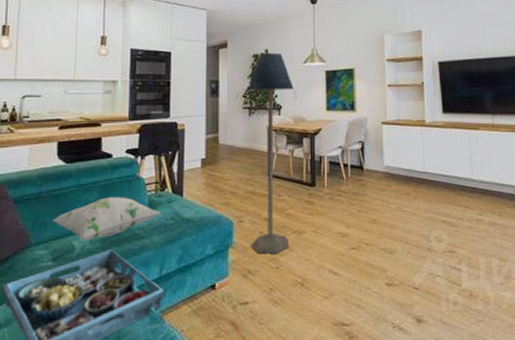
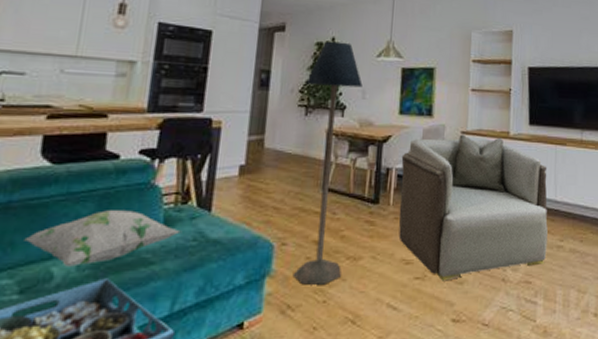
armchair: none [331,124,468,251] -> present [399,134,548,281]

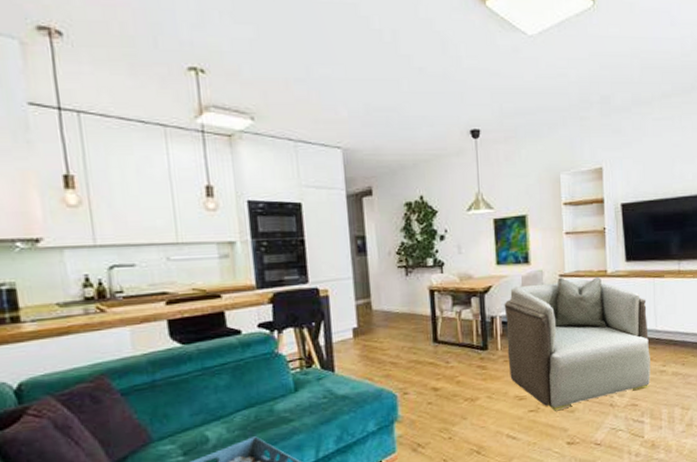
decorative pillow: present [24,210,181,267] -> none [175,377,311,430]
floor lamp: present [292,41,363,285] -> none [401,199,462,426]

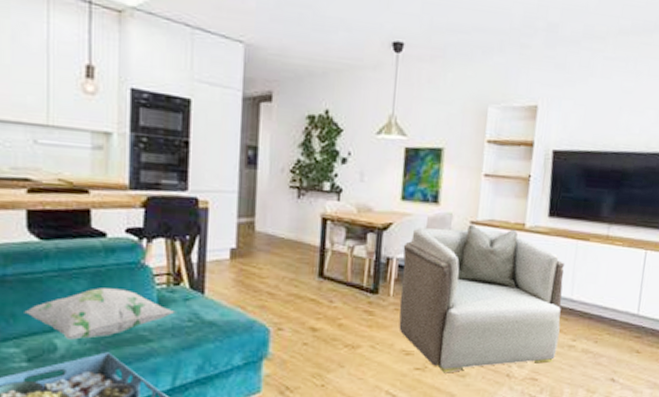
decorative pillow: none [175,377,311,430] -> present [24,288,176,340]

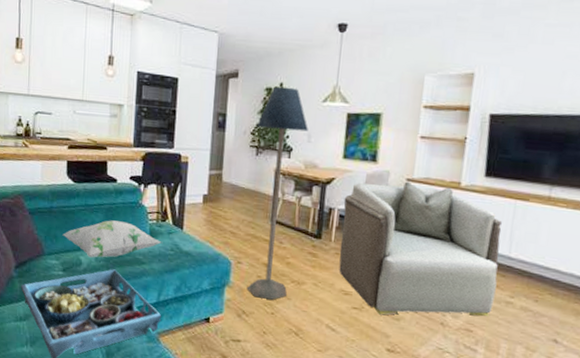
floor lamp: none [290,114,361,370] -> present [246,86,308,300]

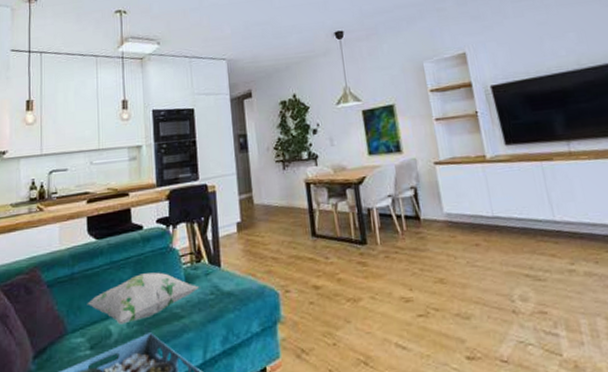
floor lamp: present [246,86,308,300] -> none [278,96,345,329]
armchair: present [339,181,503,317] -> none [379,162,558,317]

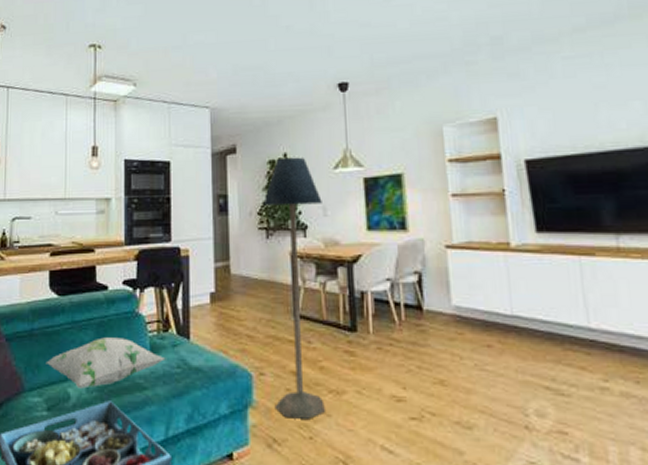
floor lamp: none [278,96,345,329] -> present [263,157,325,419]

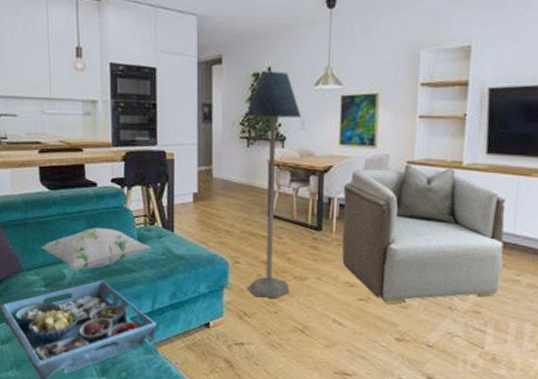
armchair: none [376,248,586,424] -> present [342,164,506,304]

